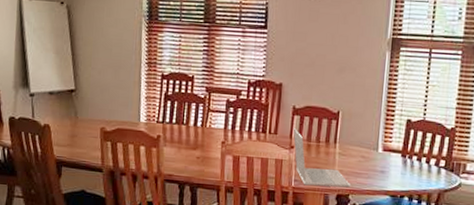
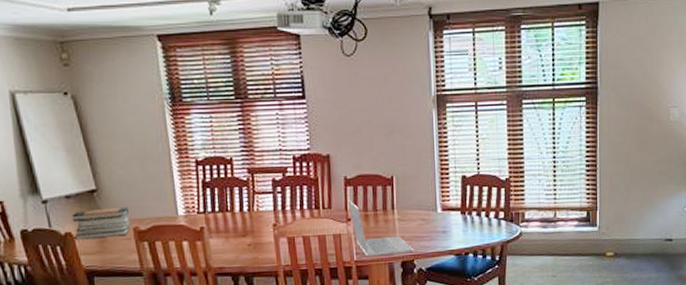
book stack: none [52,107,99,134] -> present [72,207,130,240]

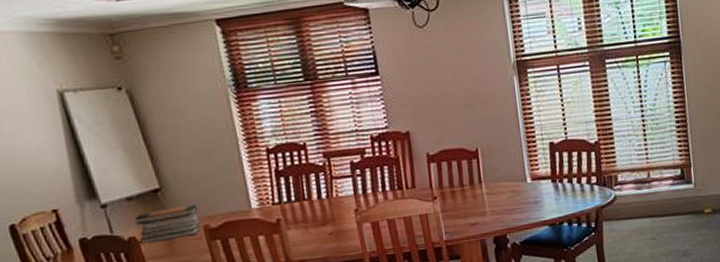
laptop: present [347,199,415,257] -> none [431,176,507,236]

